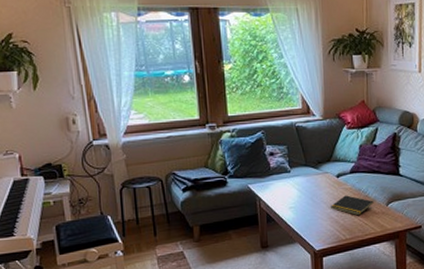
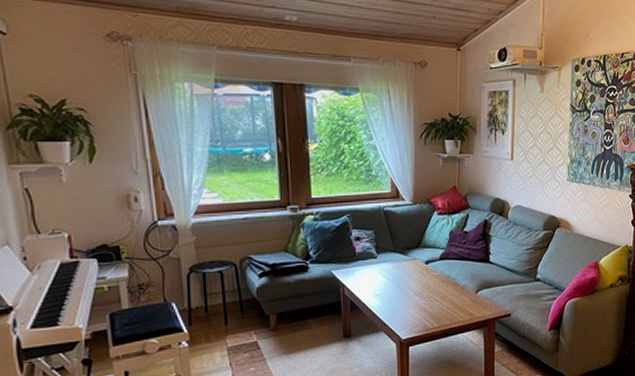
notepad: present [331,195,374,216] -> none [419,282,463,304]

